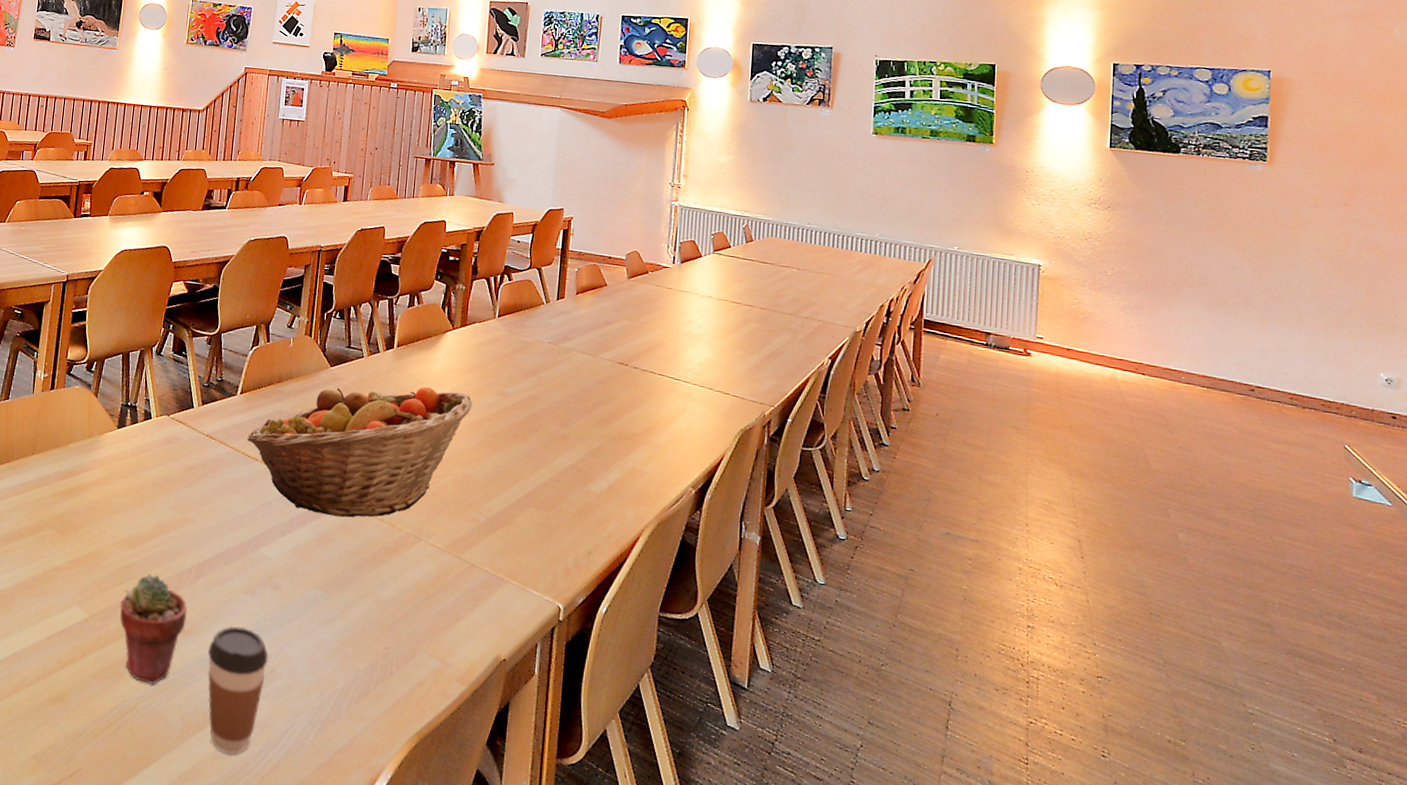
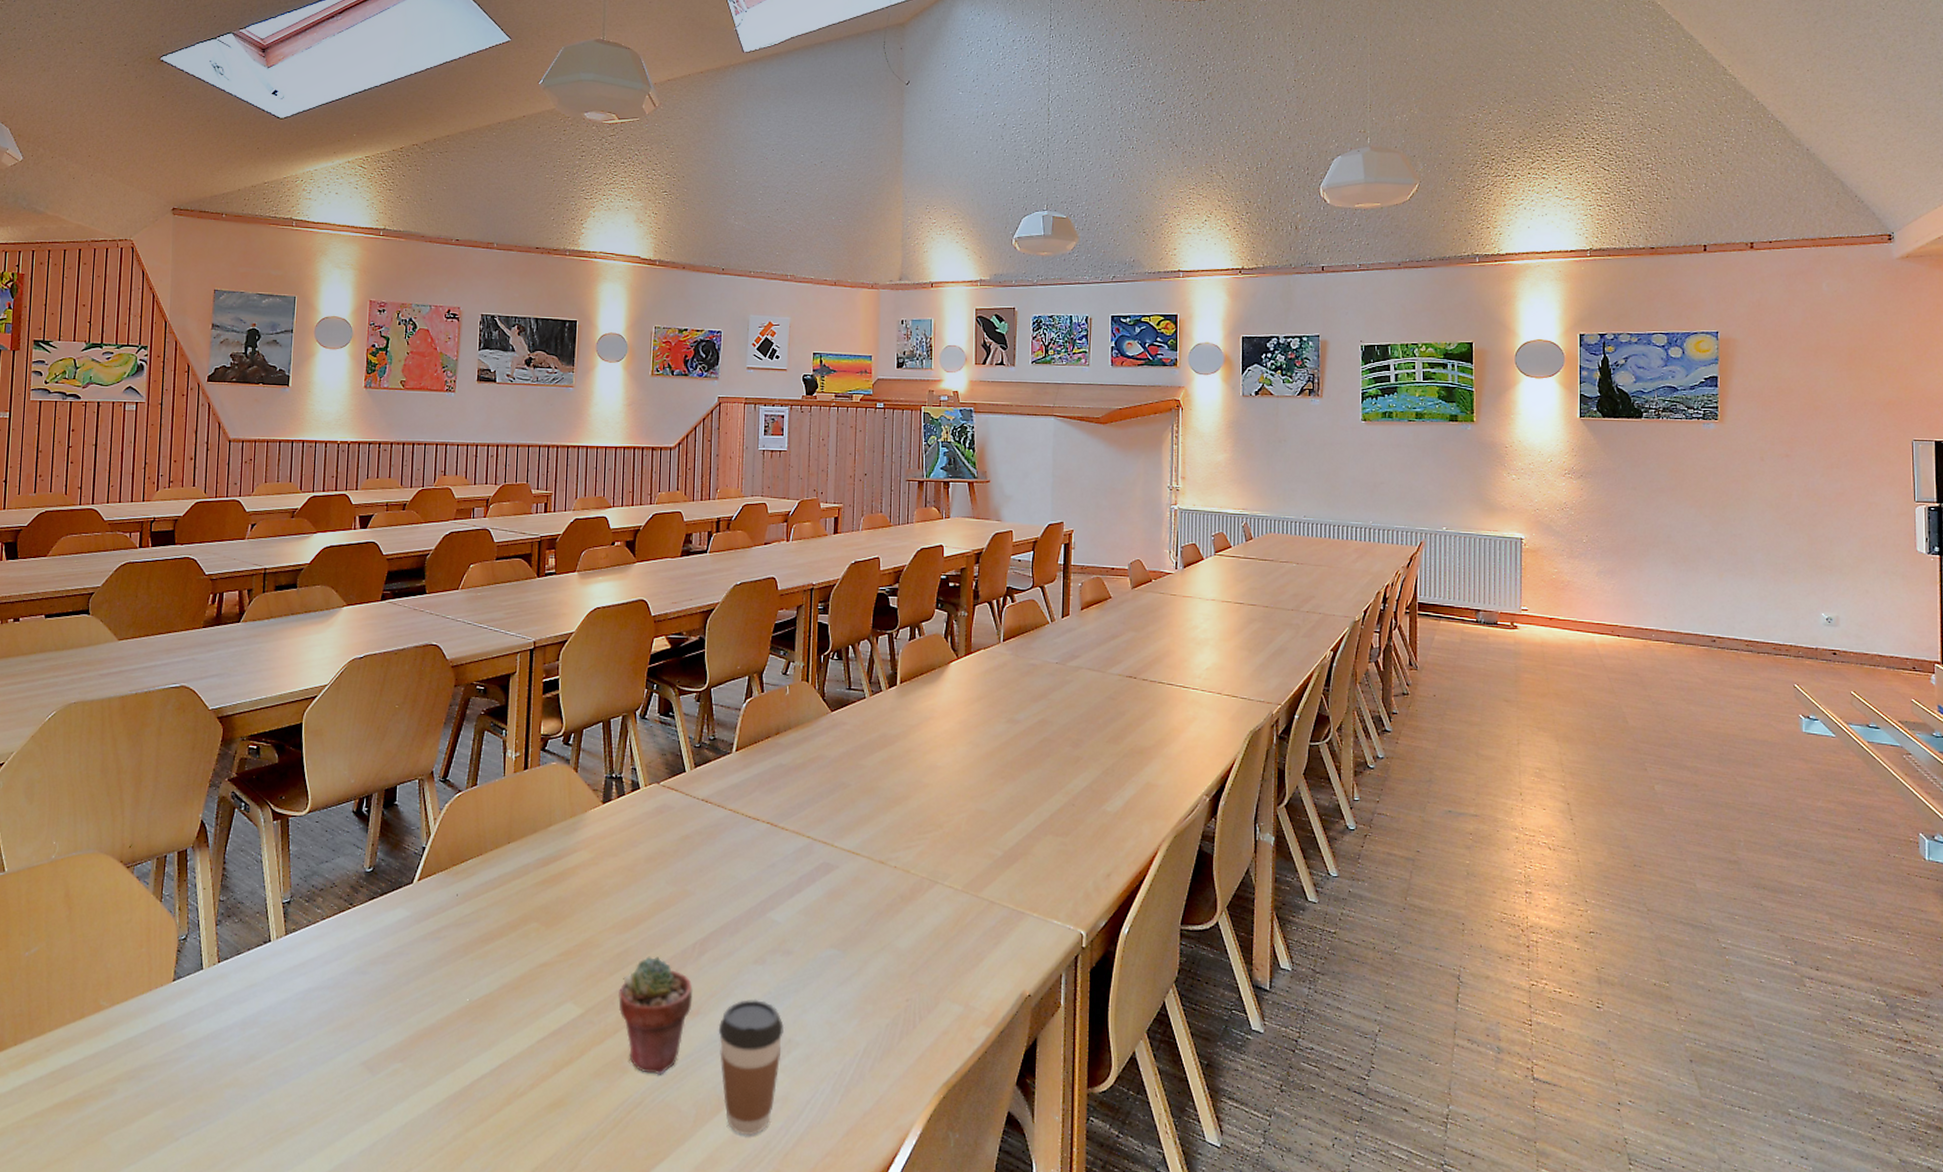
fruit basket: present [247,386,473,518] -> none [746,721,982,870]

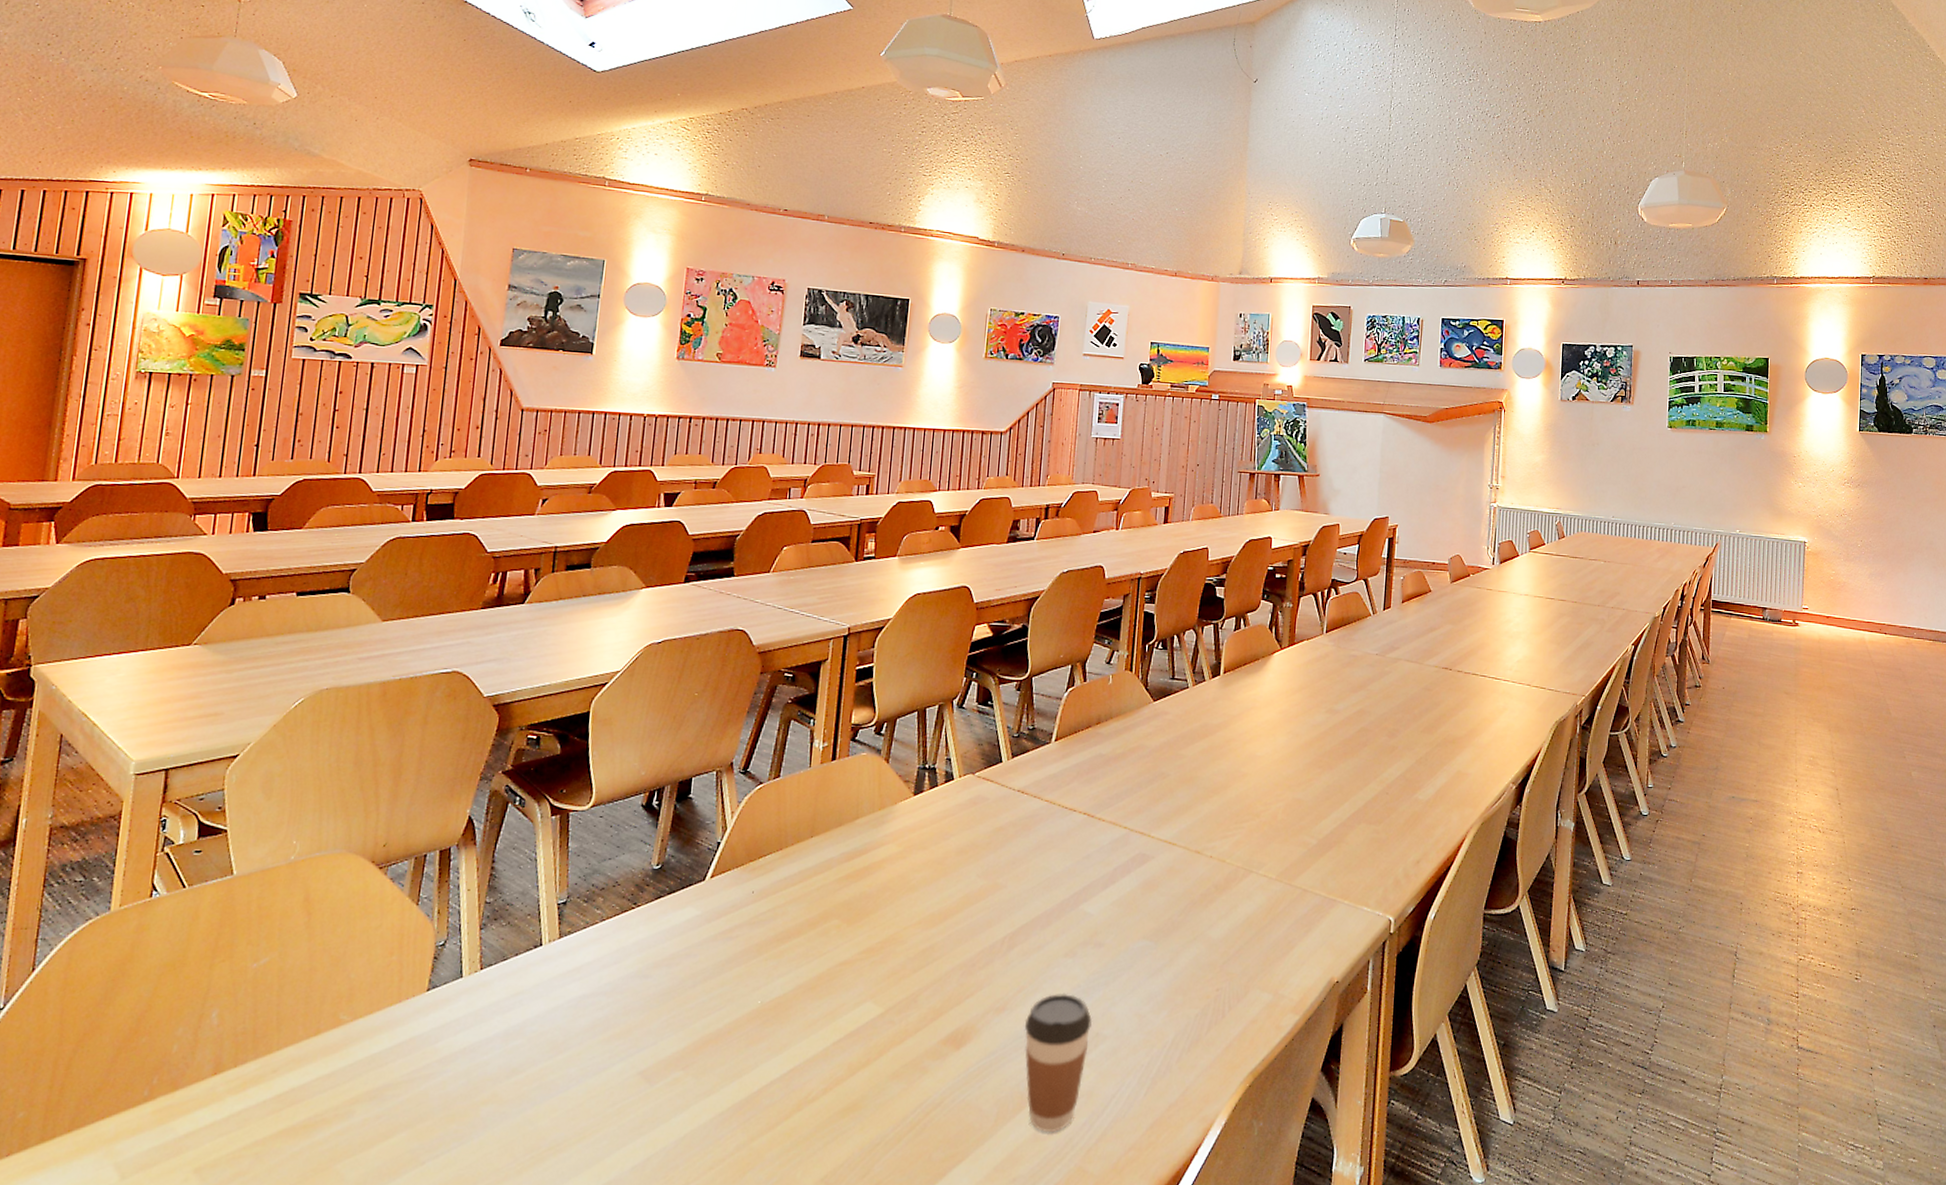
potted succulent: present [618,956,693,1075] -> none [921,952,1000,1074]

